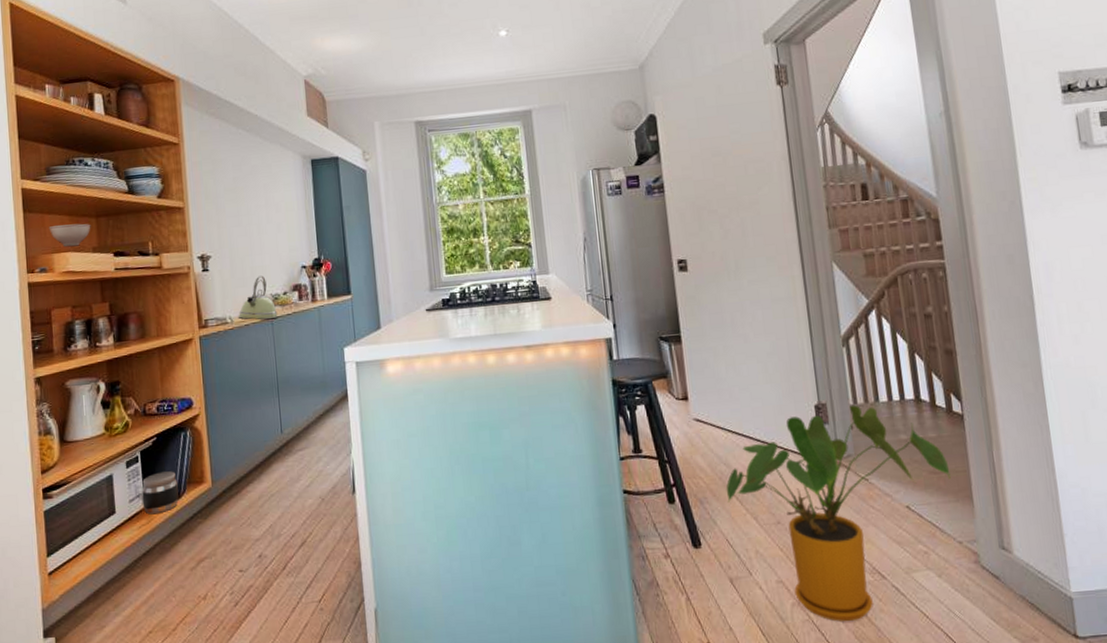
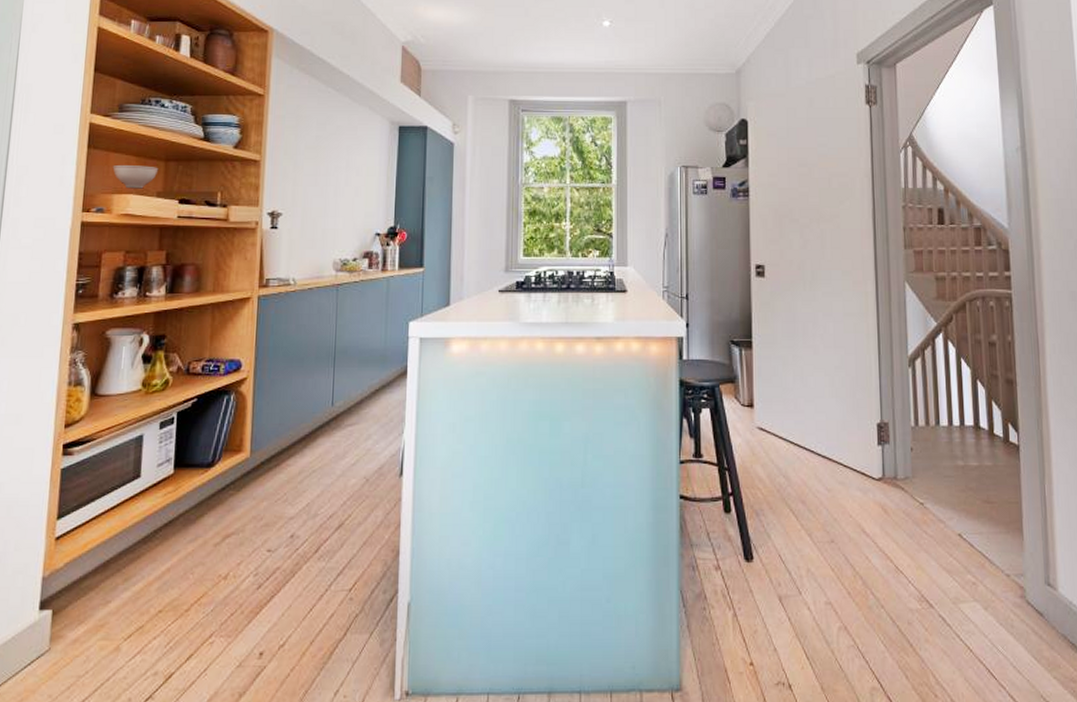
jar: present [142,471,179,515] -> none [171,436,213,482]
kettle: present [238,275,278,320] -> none [302,239,344,285]
house plant: present [726,405,951,622] -> none [783,426,1003,649]

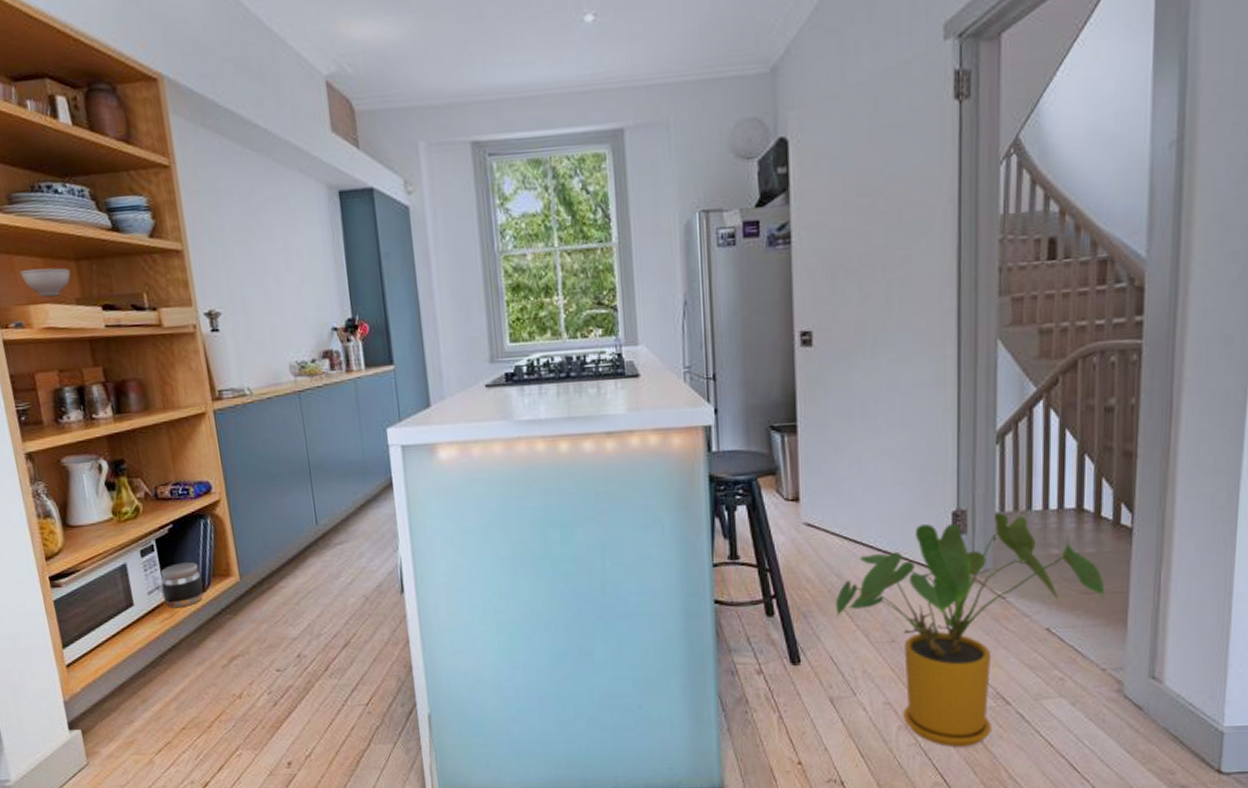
jar: none [171,436,213,482] -> present [160,562,204,608]
house plant: none [783,426,1003,649] -> present [835,513,1105,746]

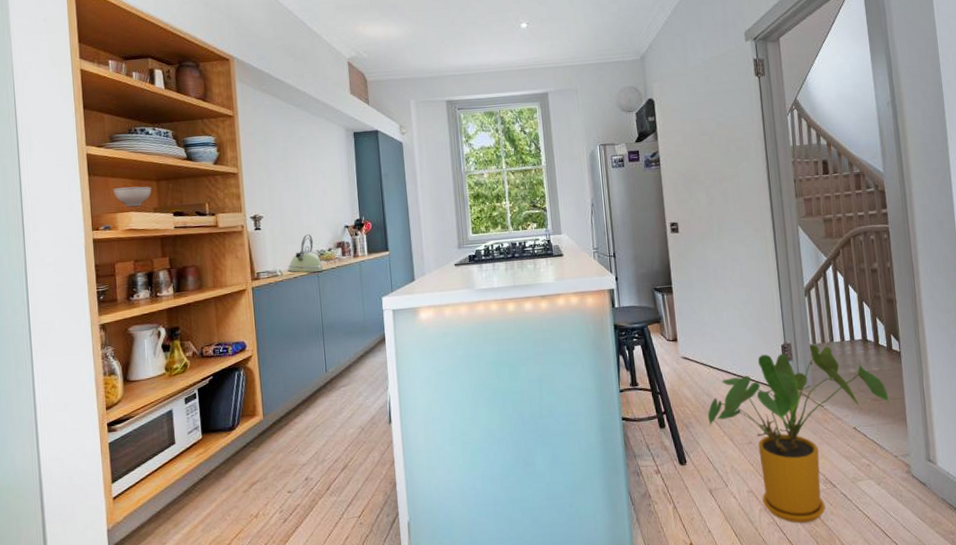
jar: present [160,562,204,608] -> none [199,406,233,445]
kettle: none [257,338,306,393] -> present [287,234,323,273]

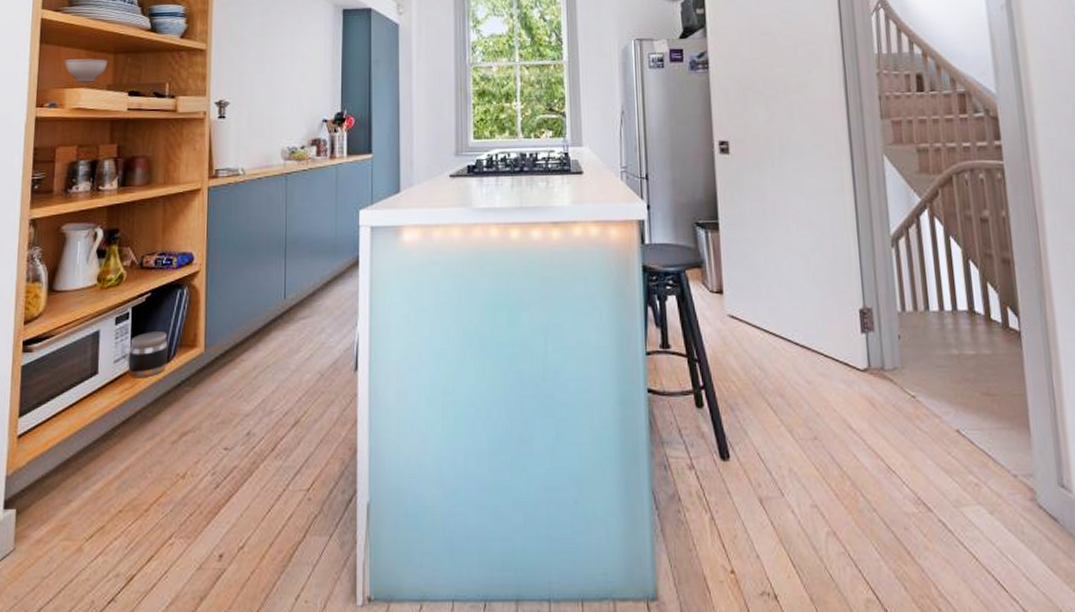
jar: none [199,406,233,445] -> present [128,331,168,378]
kettle: present [287,234,323,273] -> none [250,127,293,174]
house plant: present [707,344,890,523] -> none [759,312,1006,557]

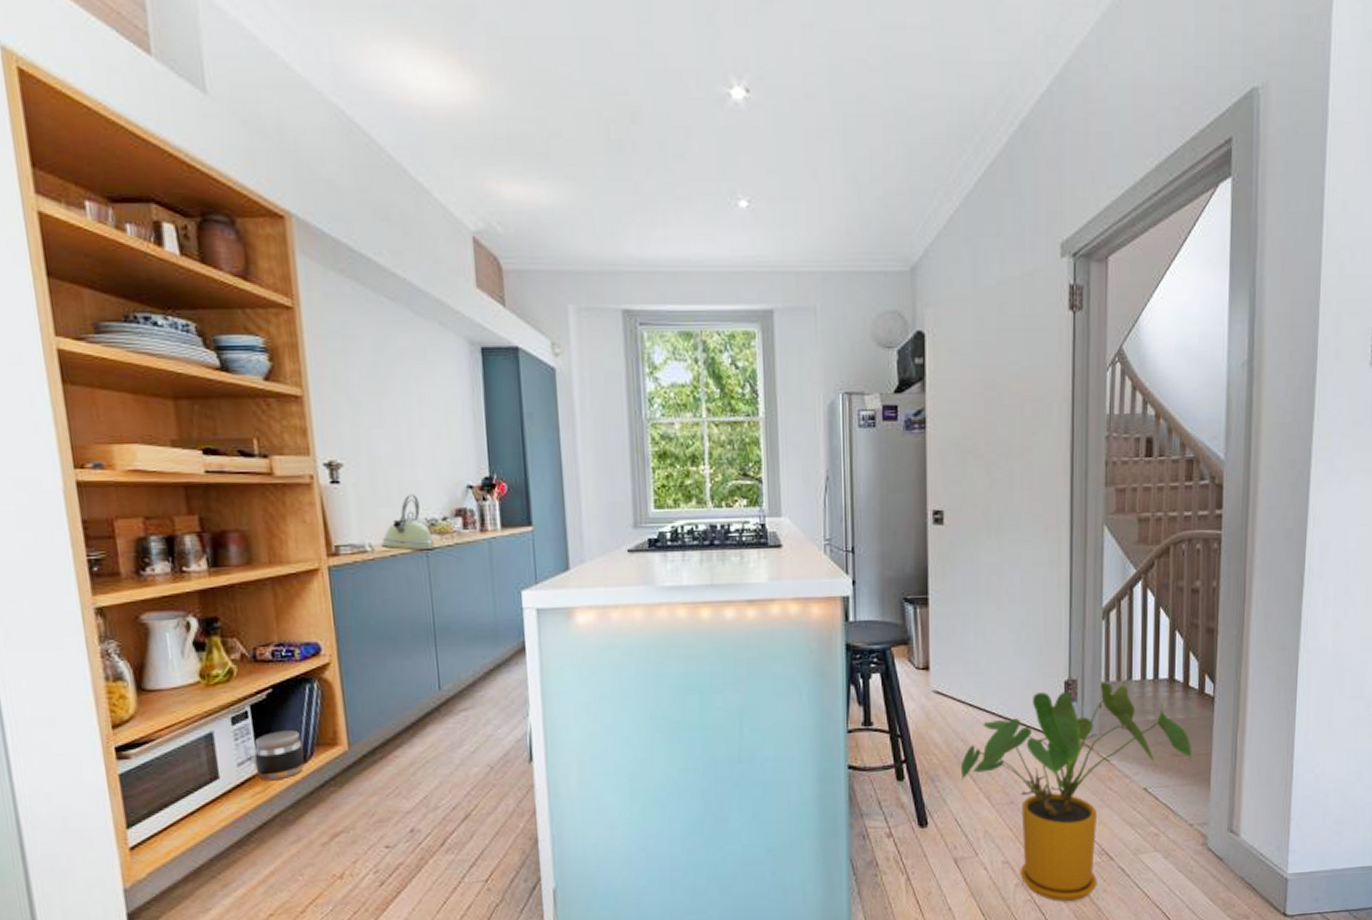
bowl: present [64,59,108,83] -> none [102,406,167,437]
kettle: none [250,127,293,174] -> present [380,494,435,551]
house plant: none [759,312,1006,557] -> present [960,682,1192,901]

